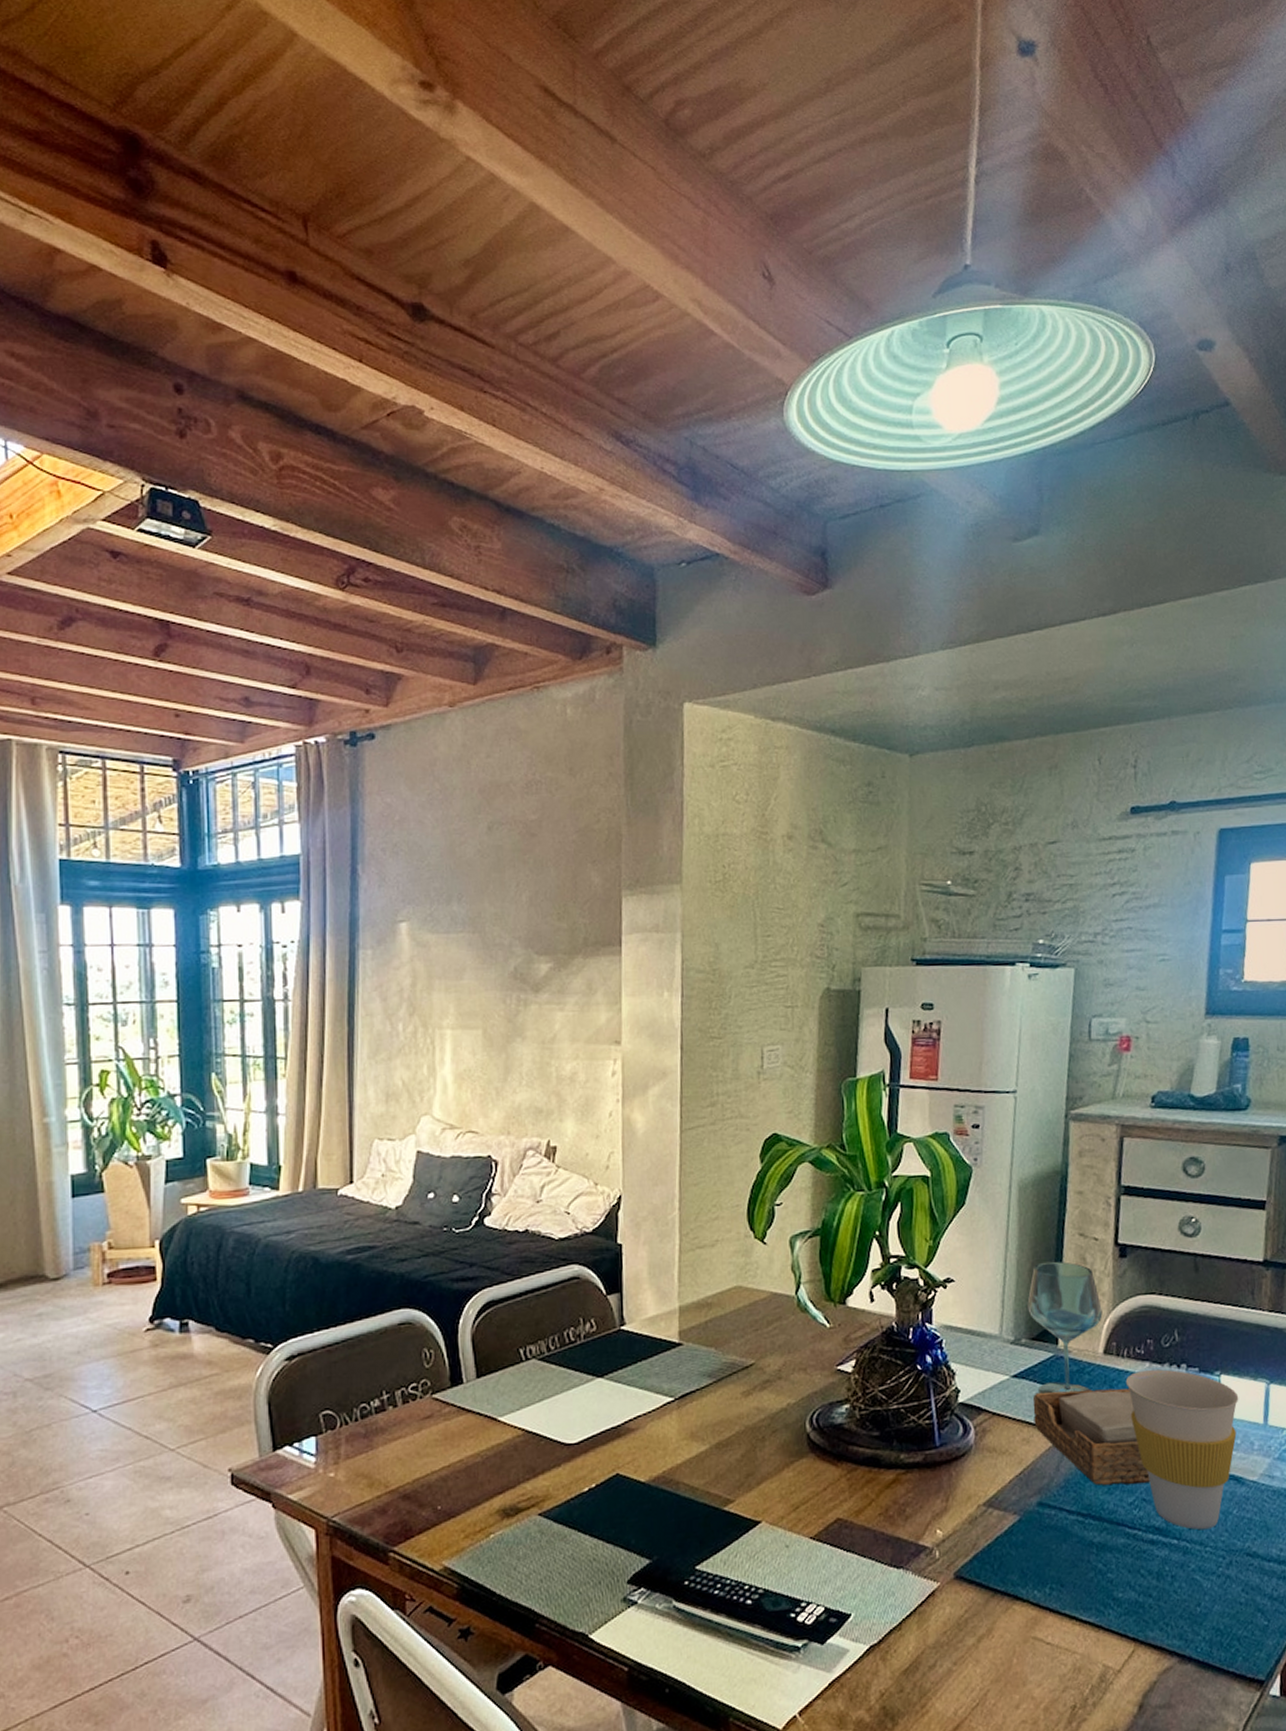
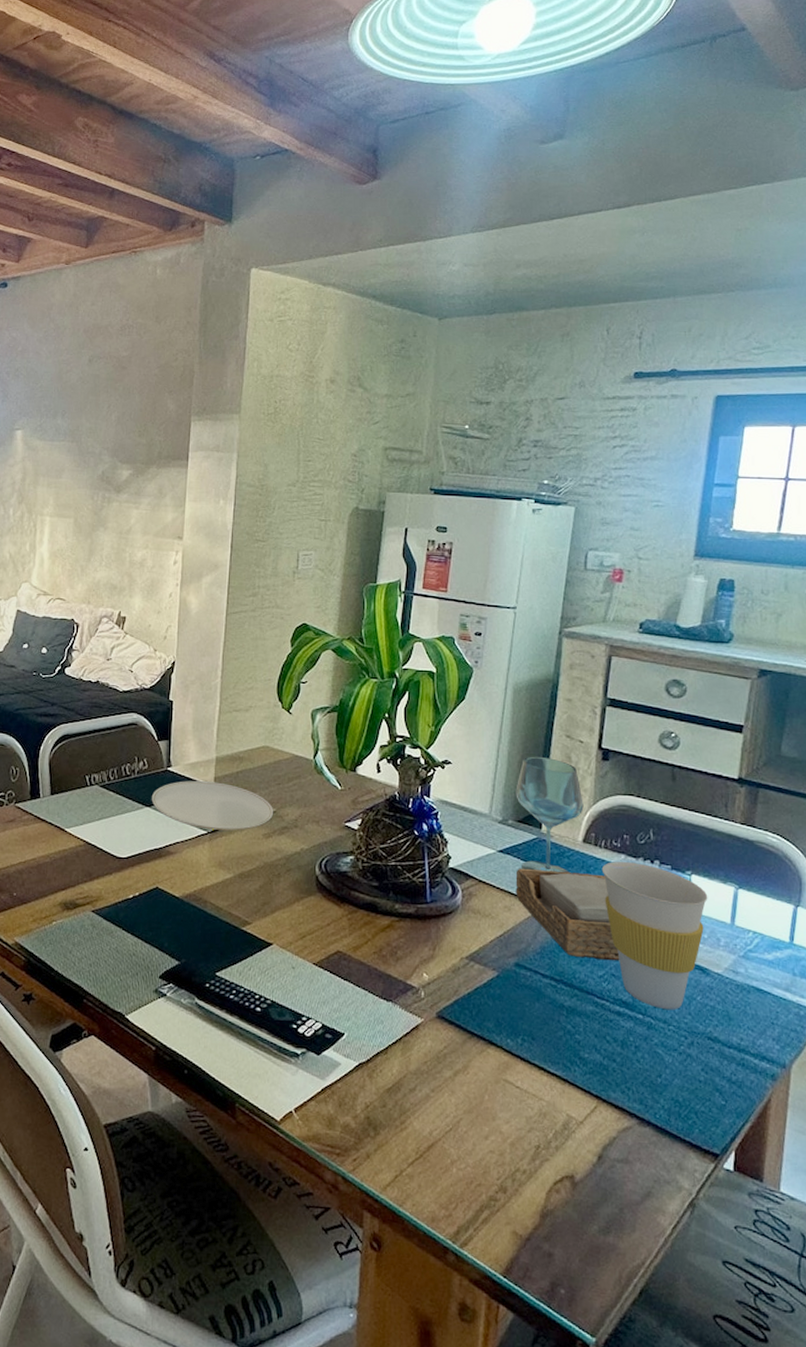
plate: none [603,1336,753,1396] -> present [151,781,274,831]

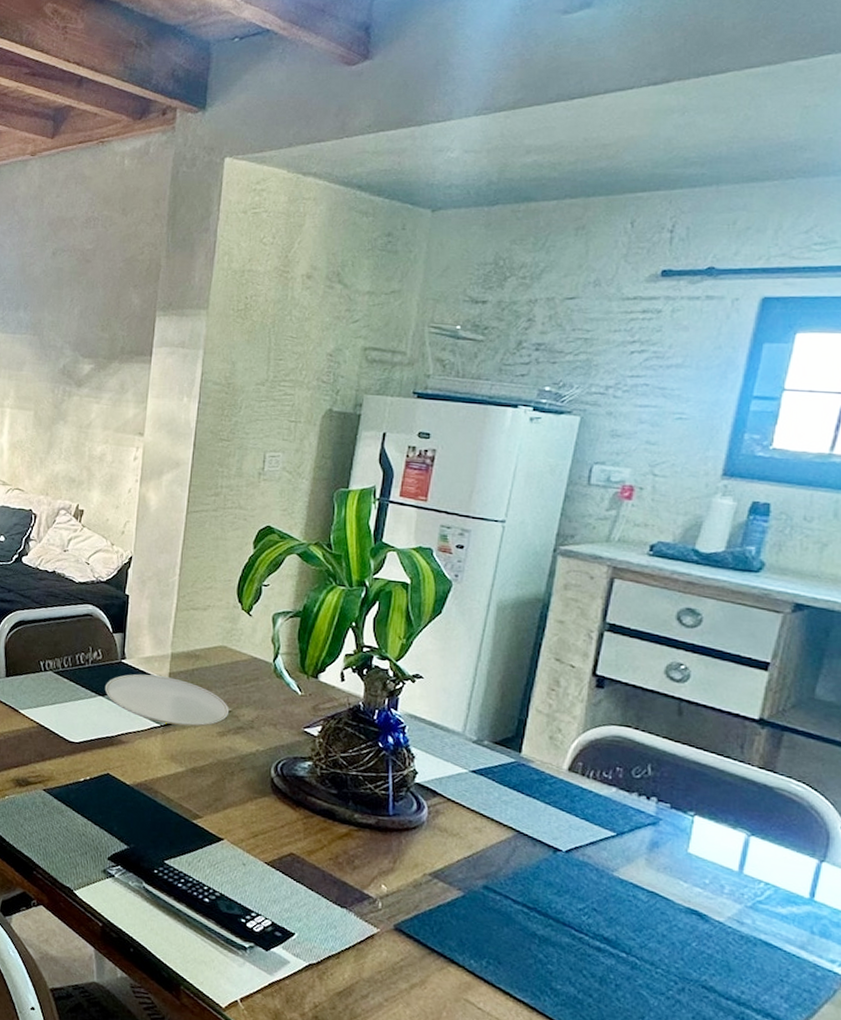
napkin holder: present [515,868,620,961] -> none [488,790,604,896]
wine glass: present [516,756,584,873] -> none [494,677,571,800]
cup: present [601,862,708,1010] -> none [588,794,713,953]

